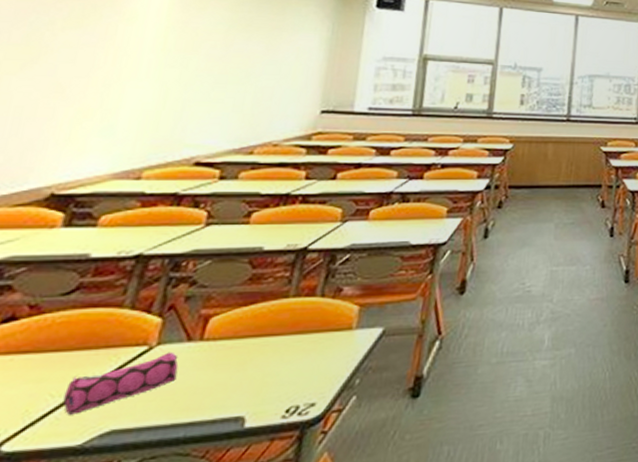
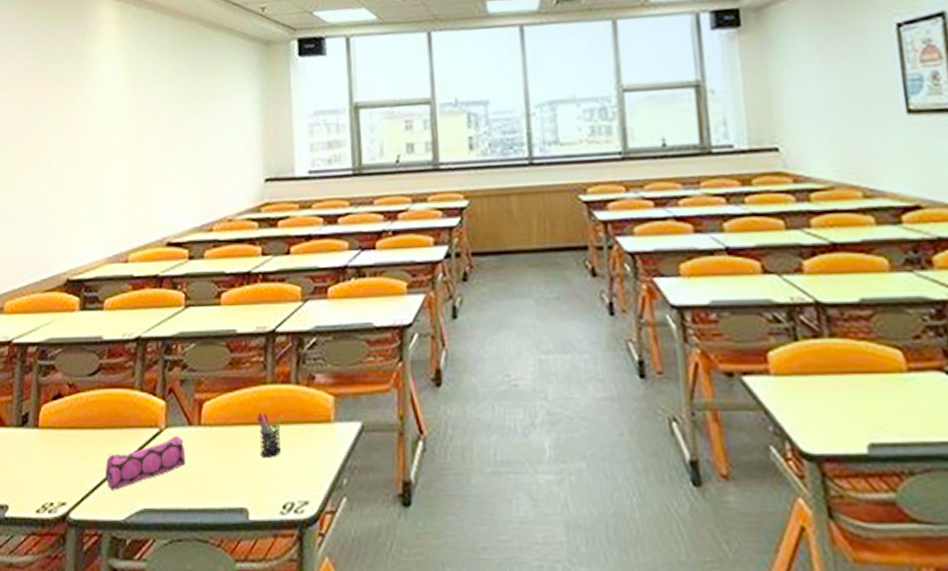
pen holder: none [269,324,301,366] -> present [257,413,283,457]

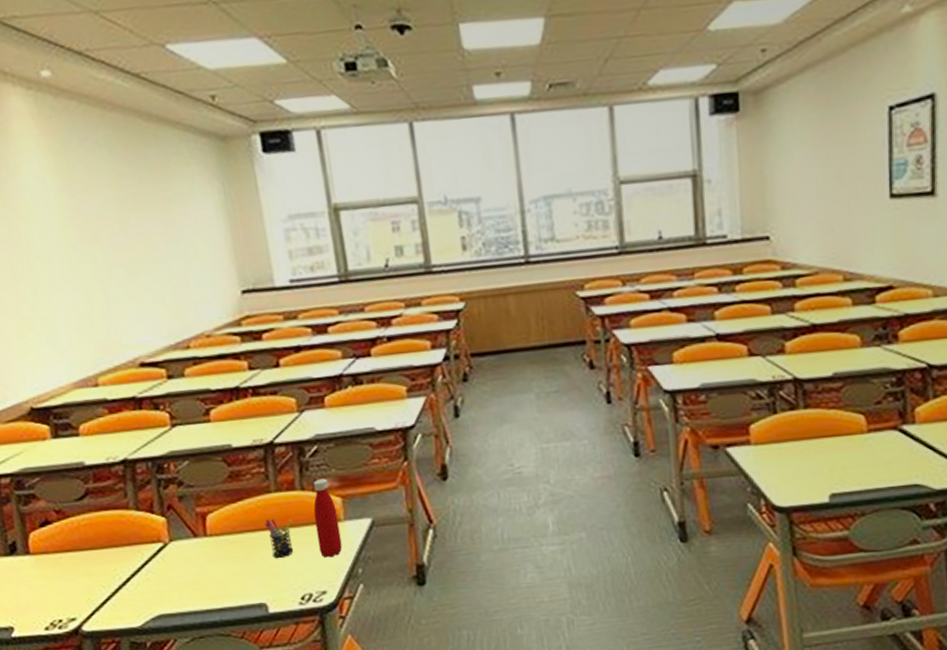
pencil case: present [105,435,186,490] -> none [111,547,197,602]
bottle: none [305,373,330,463] -> present [313,478,343,558]

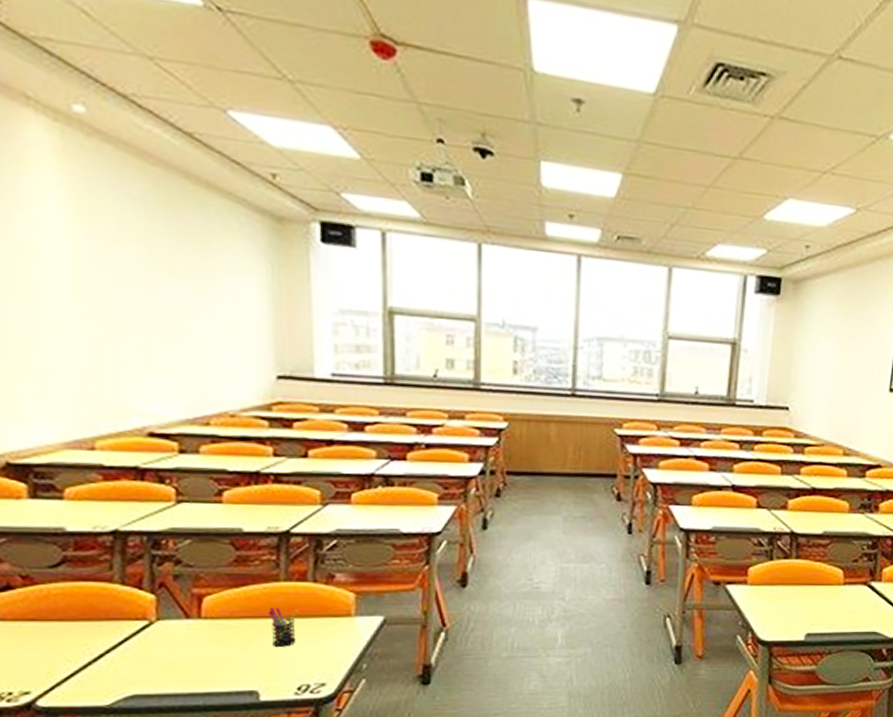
bottle: present [313,478,343,558] -> none [323,573,349,651]

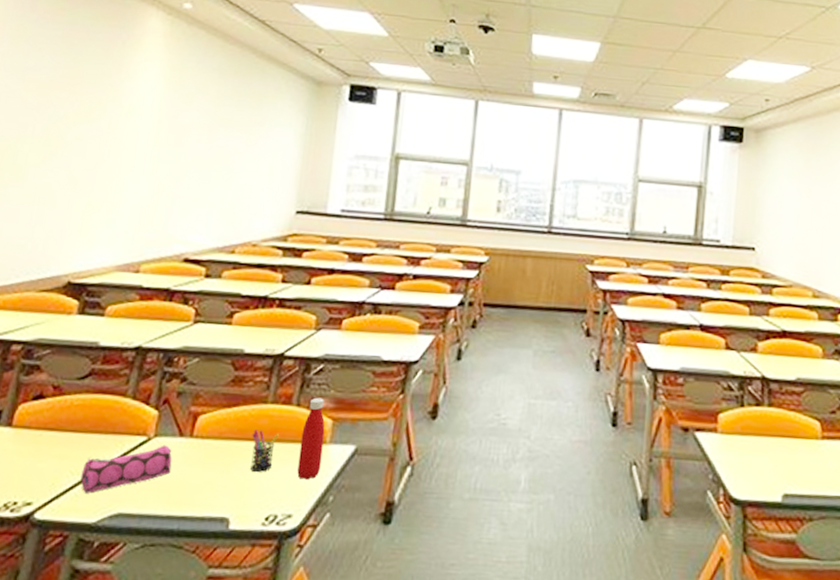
pencil case: none [80,627,184,679] -> present [80,445,173,494]
bottle: none [323,573,349,651] -> present [297,397,325,480]

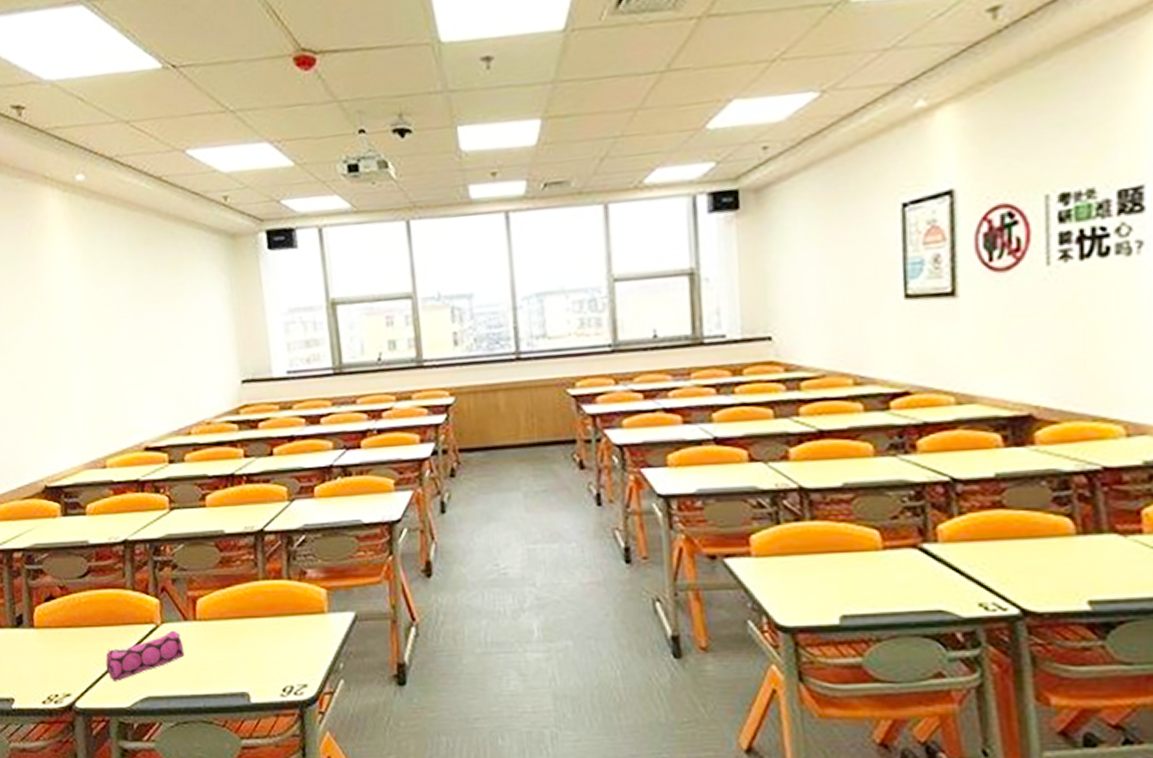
pen holder: present [250,430,279,472] -> none [251,607,278,647]
bottle: present [297,397,325,480] -> none [298,569,325,650]

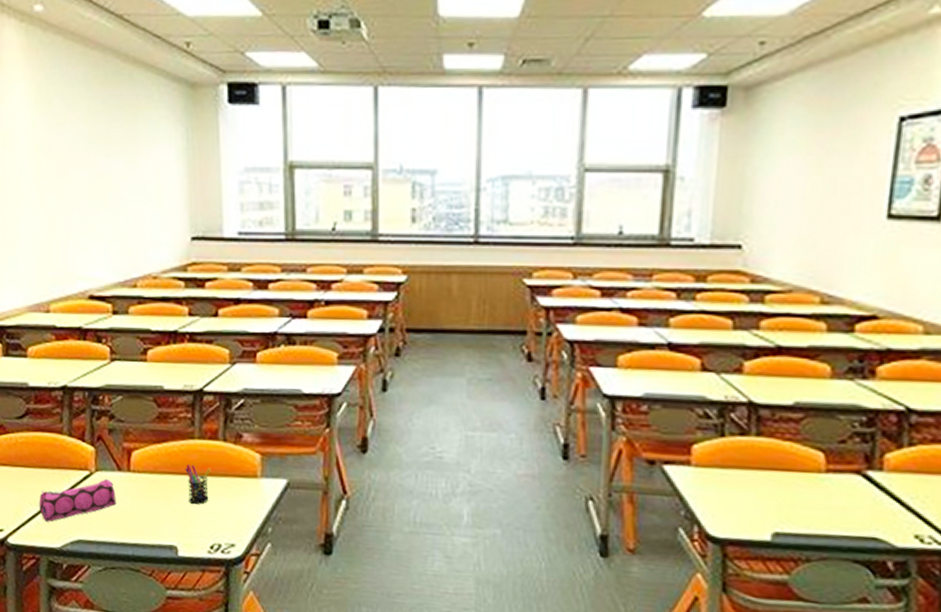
pen holder: none [251,607,278,647] -> present [185,464,211,504]

